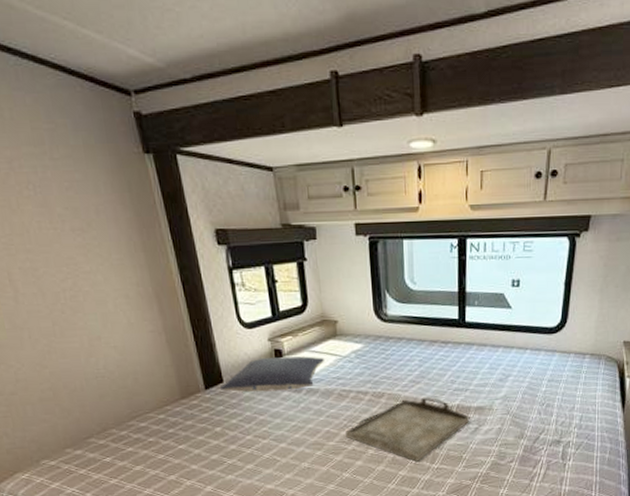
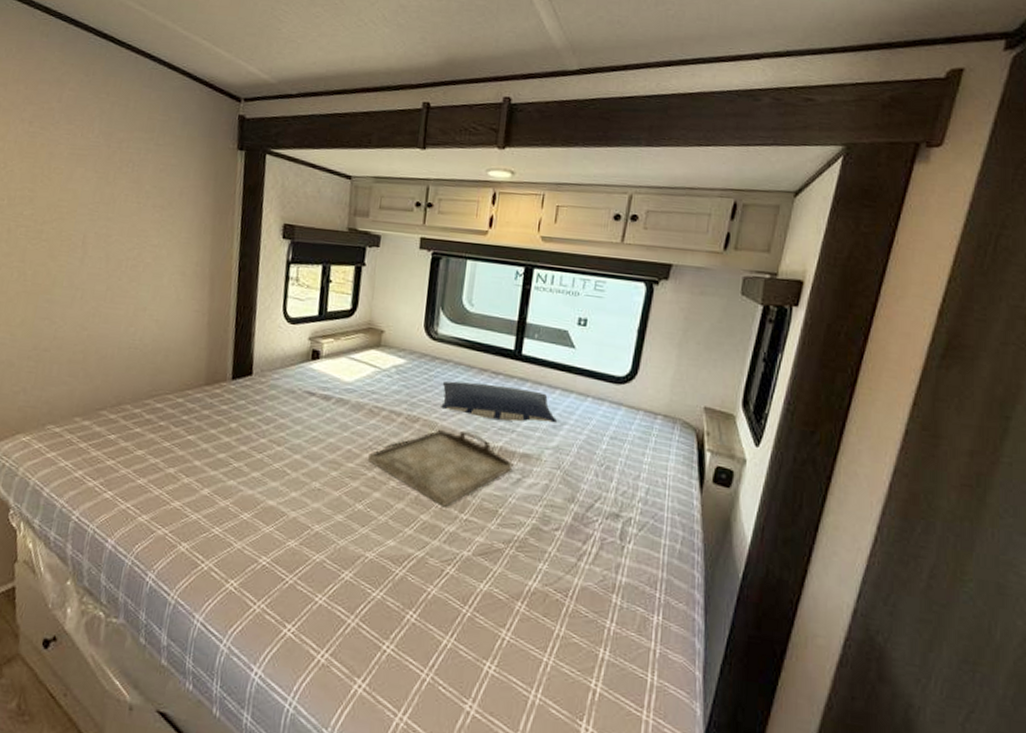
pillow: present [219,356,325,393] -> none [246,356,363,397]
pillow: none [399,352,503,383] -> present [441,381,558,423]

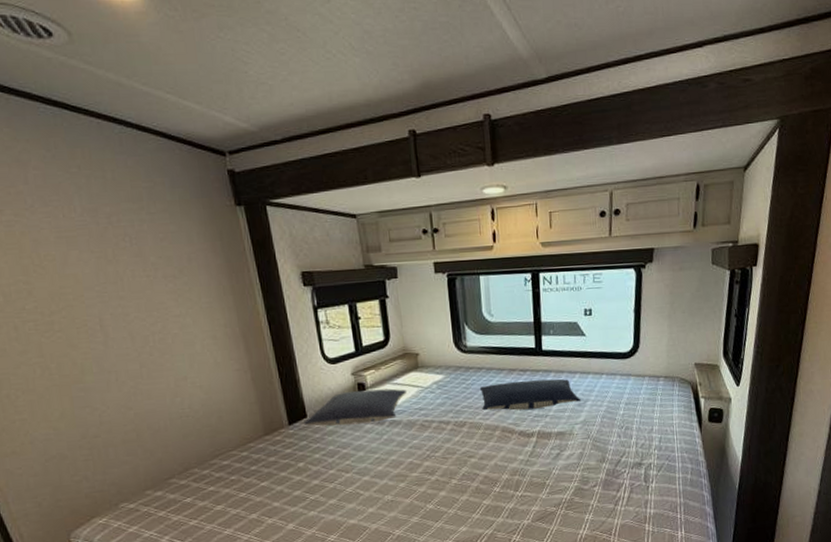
pillow: none [246,356,363,397] -> present [303,388,408,427]
serving tray: present [368,429,513,508] -> none [429,424,552,491]

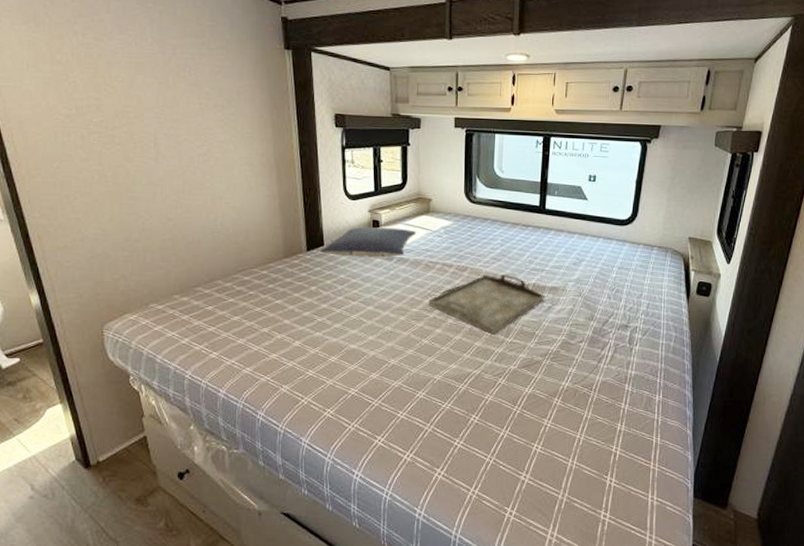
serving tray: none [429,424,552,491] -> present [429,274,545,335]
pillow: present [479,378,582,411] -> none [483,235,577,263]

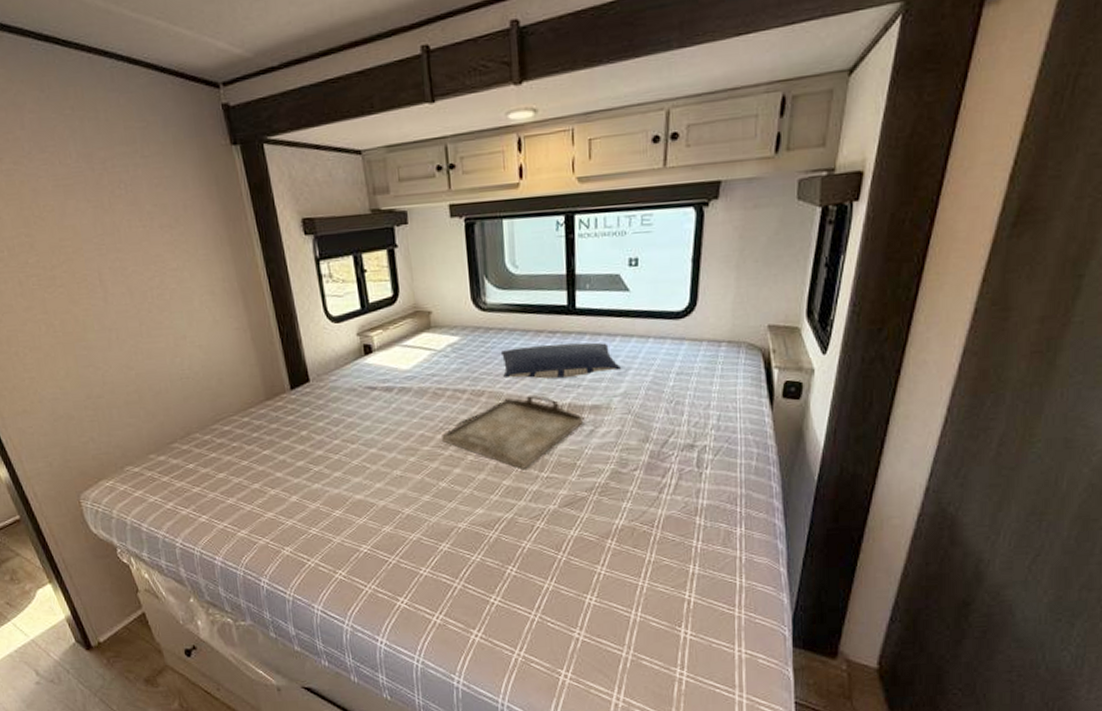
pillow: present [319,227,417,258] -> none [305,351,419,392]
pillow: none [483,235,577,263] -> present [500,342,622,379]

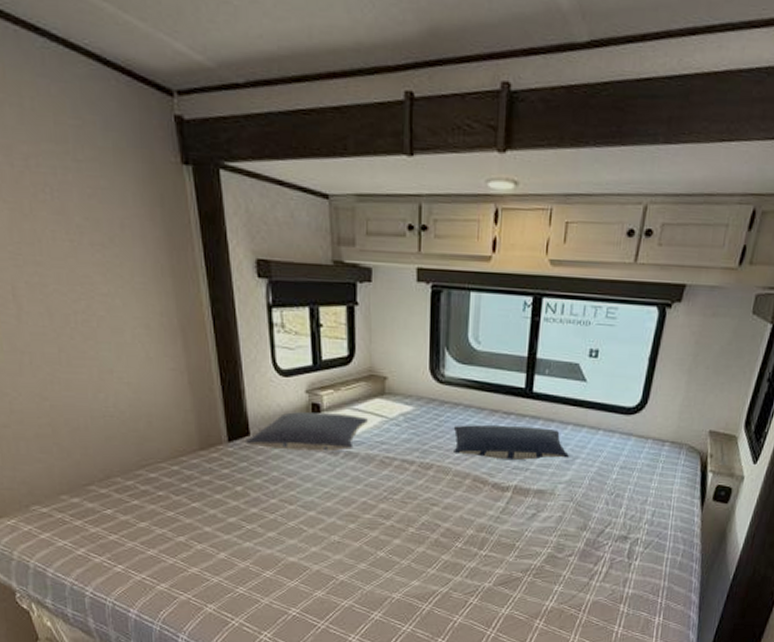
pillow: none [305,351,419,392] -> present [244,412,369,452]
serving tray: present [442,394,584,471] -> none [385,473,528,547]

